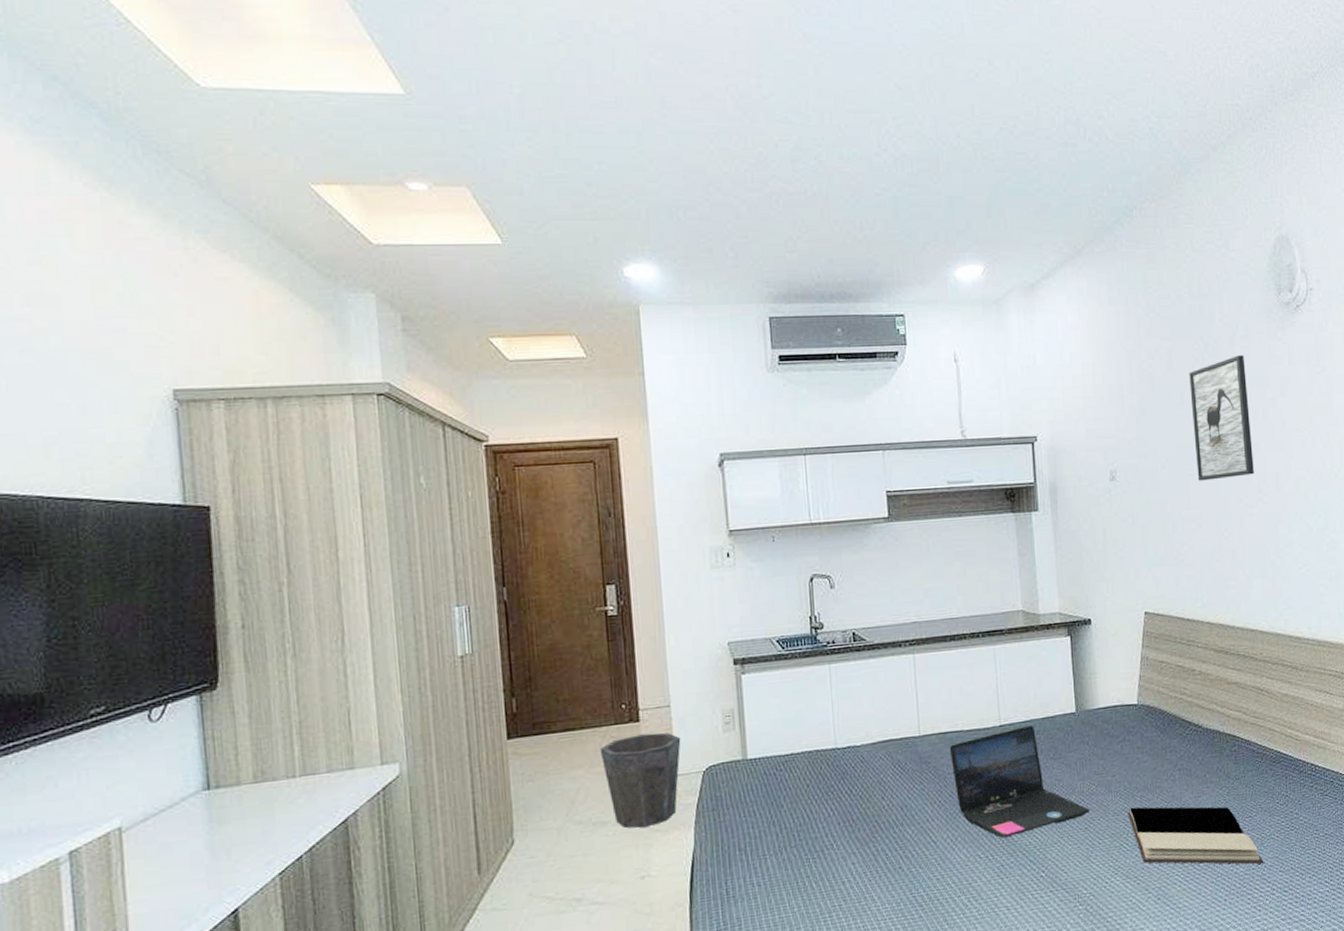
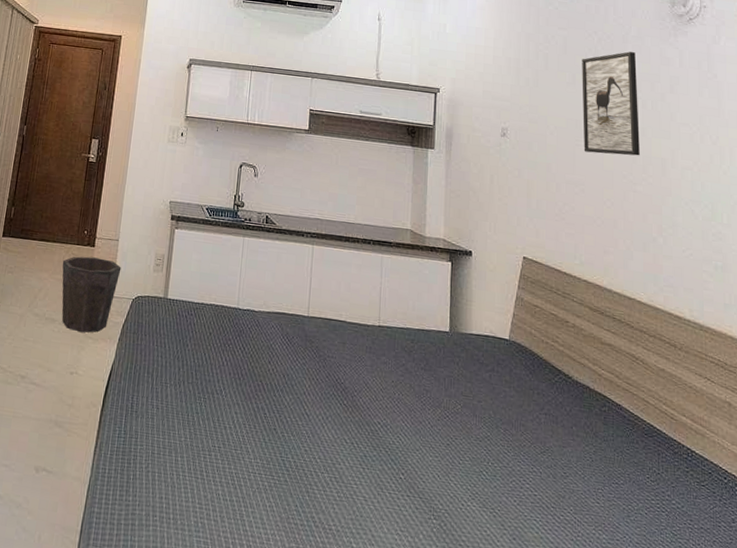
laptop: present [949,726,1090,839] -> none [332,331,454,433]
book: present [1128,806,1264,865] -> none [490,437,630,538]

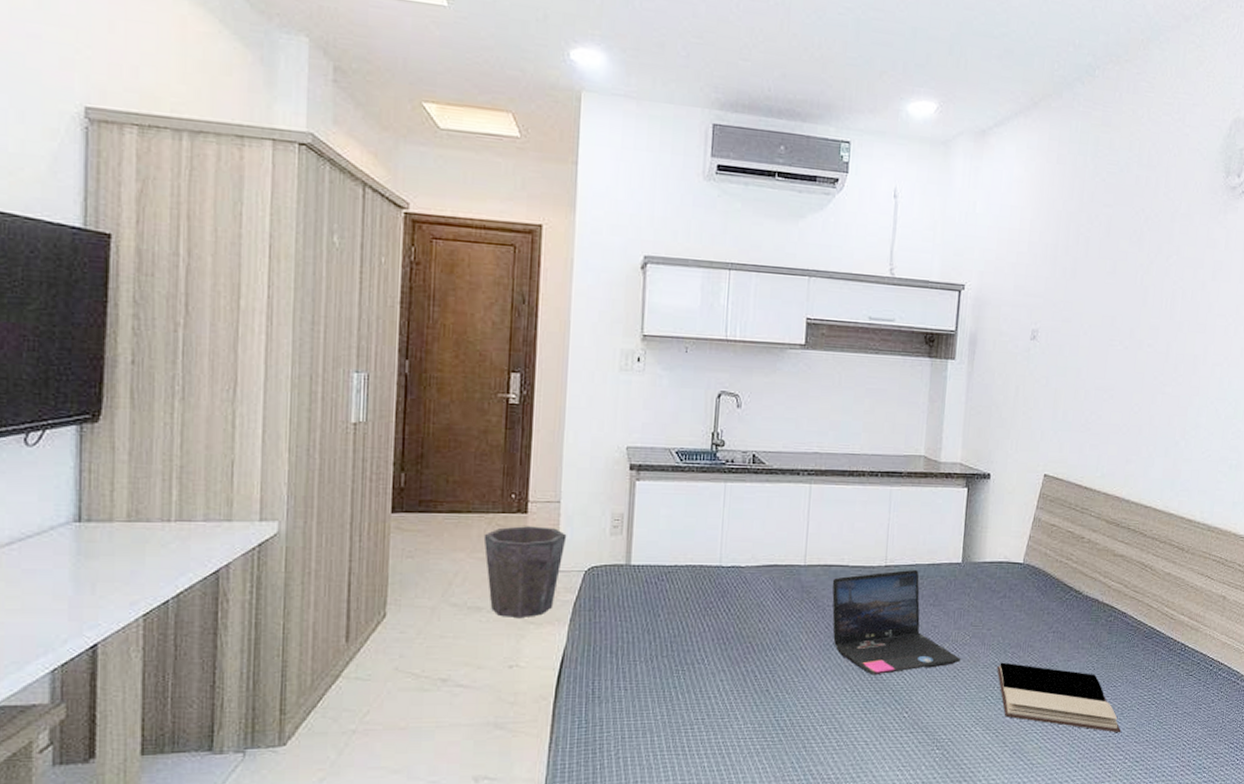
laptop: none [332,331,454,433] -> present [832,570,961,676]
book: none [490,437,630,538] -> present [997,662,1121,733]
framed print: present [582,51,640,156] -> none [1117,232,1182,354]

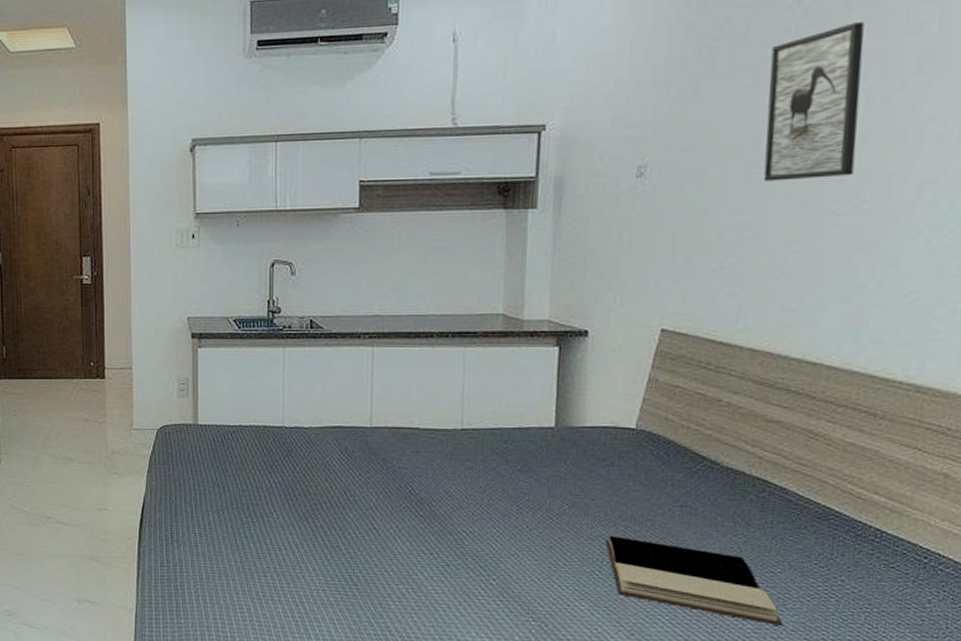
waste bin: present [483,526,567,619] -> none [70,390,140,469]
laptop: present [832,570,961,676] -> none [402,434,559,540]
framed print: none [1117,232,1182,354] -> present [763,22,865,181]

